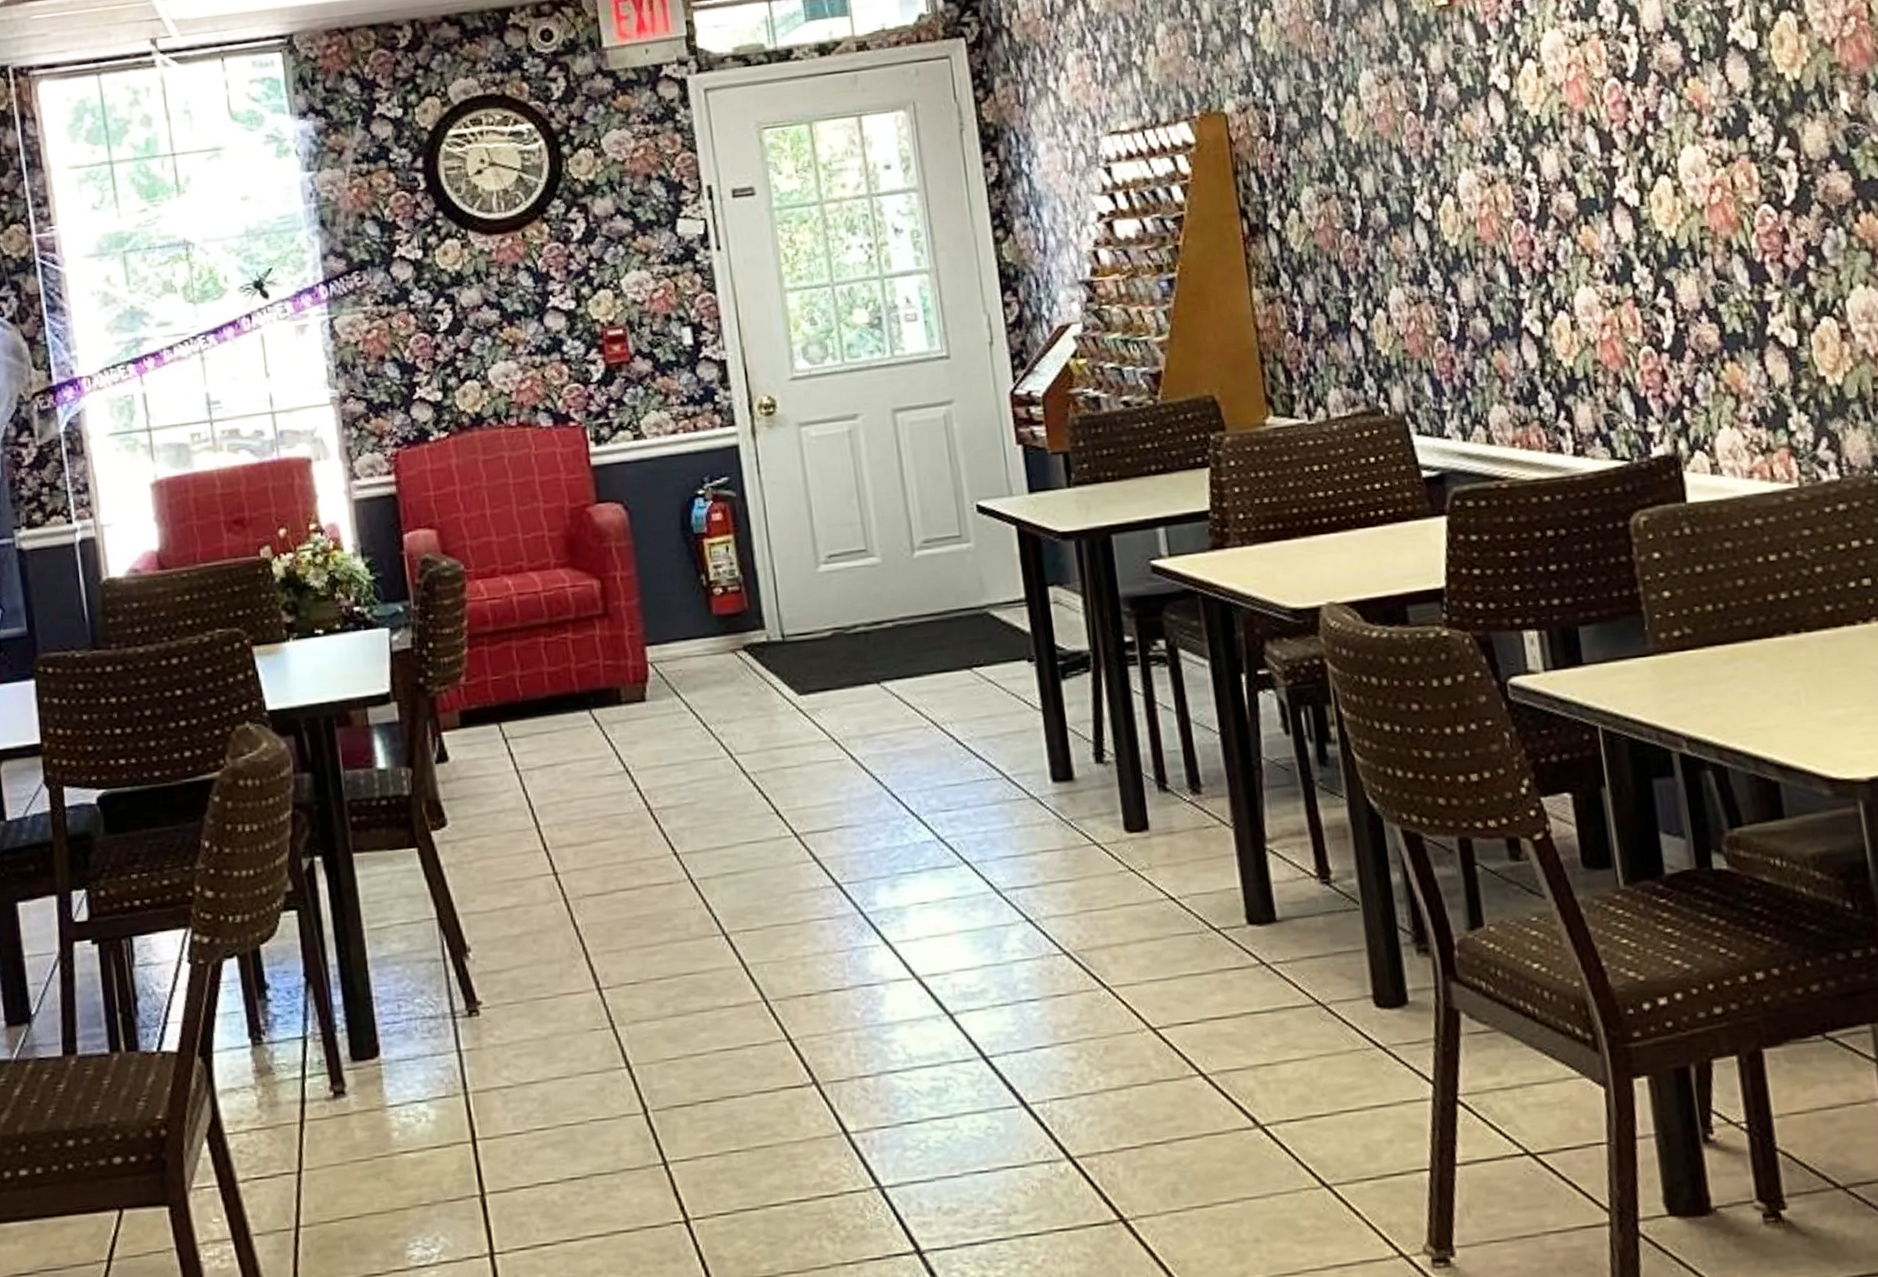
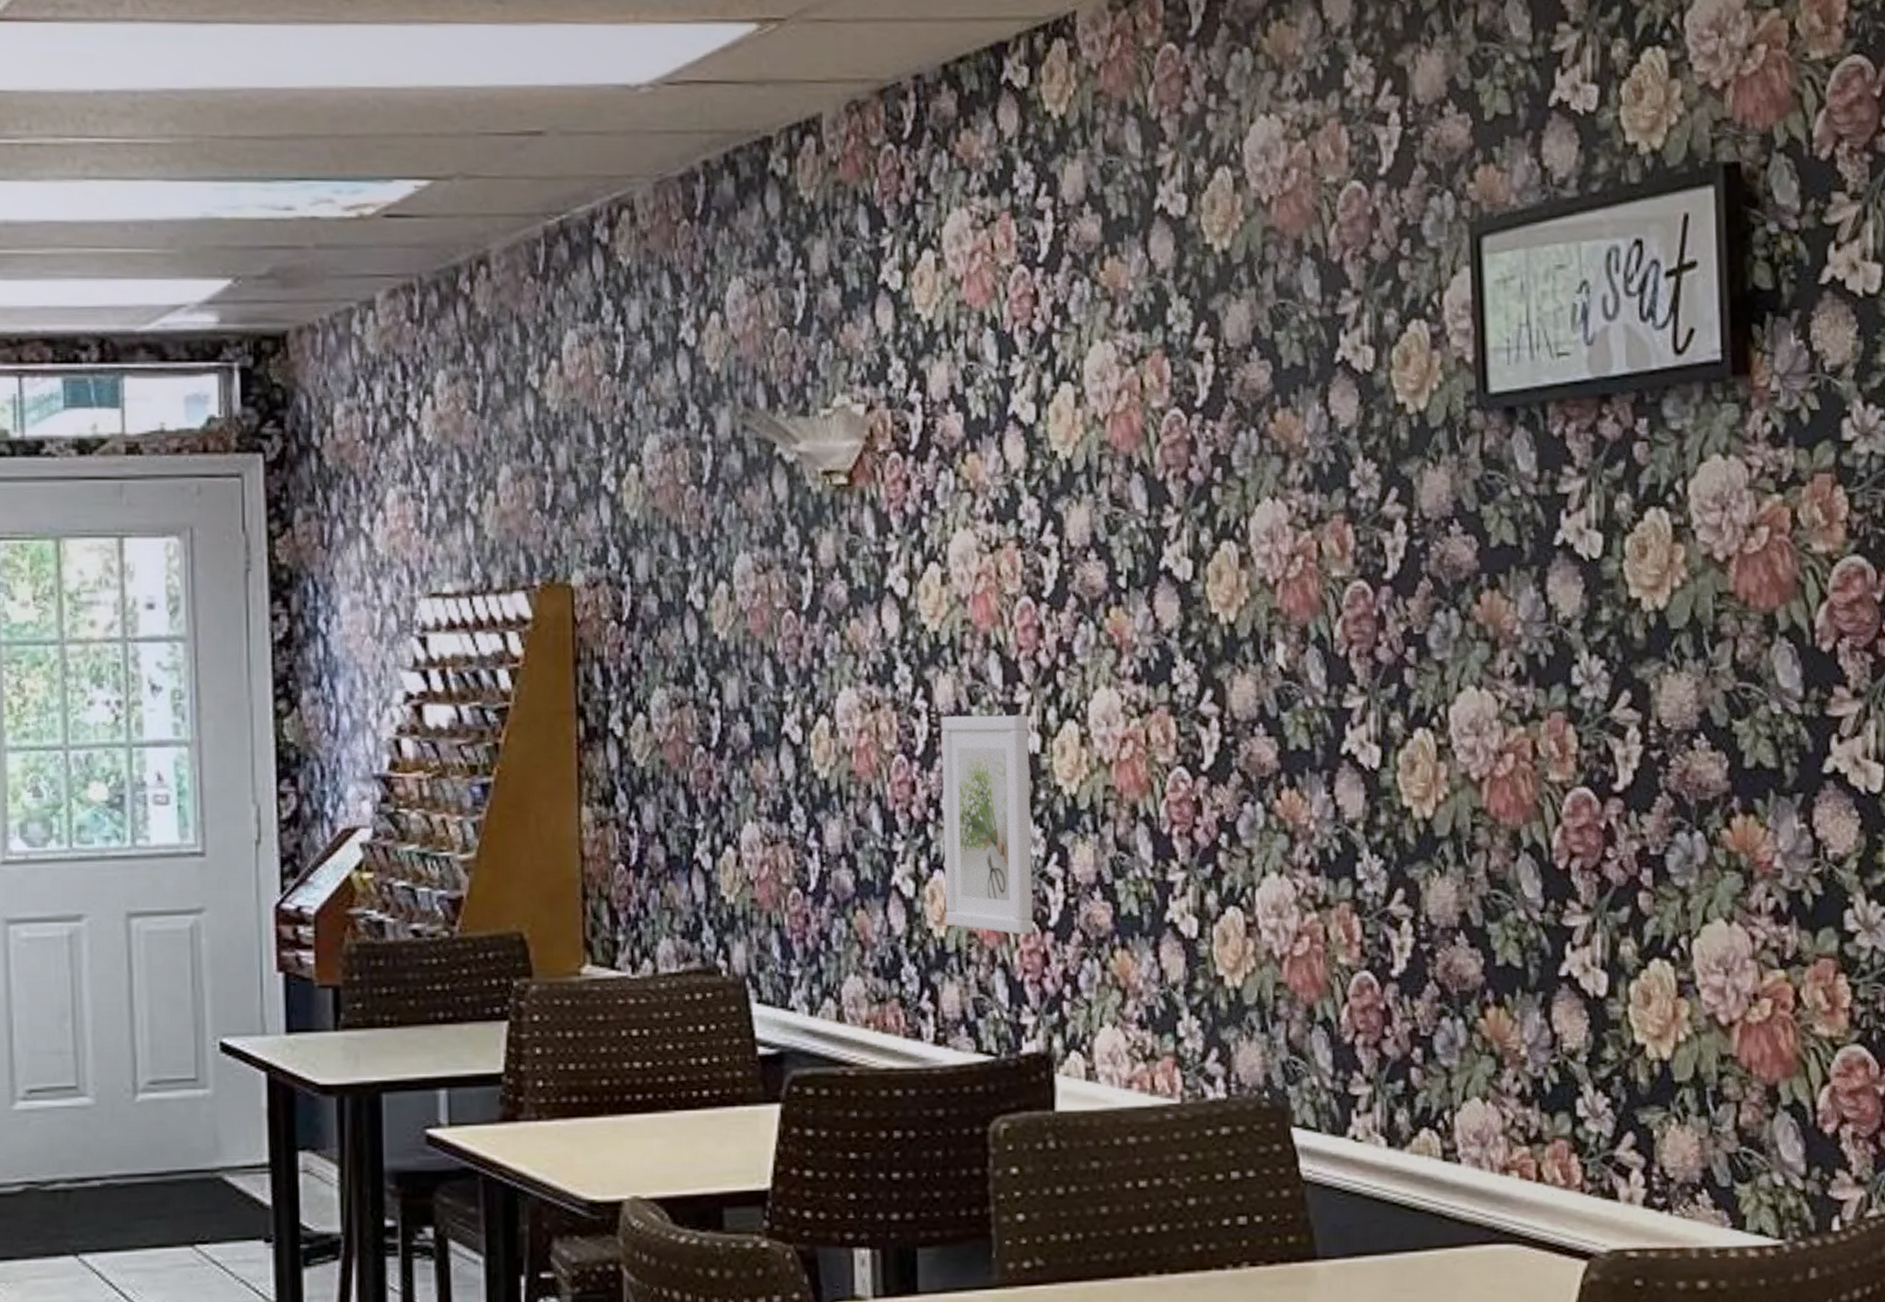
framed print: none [1549,175,1650,358] -> present [941,715,1033,935]

